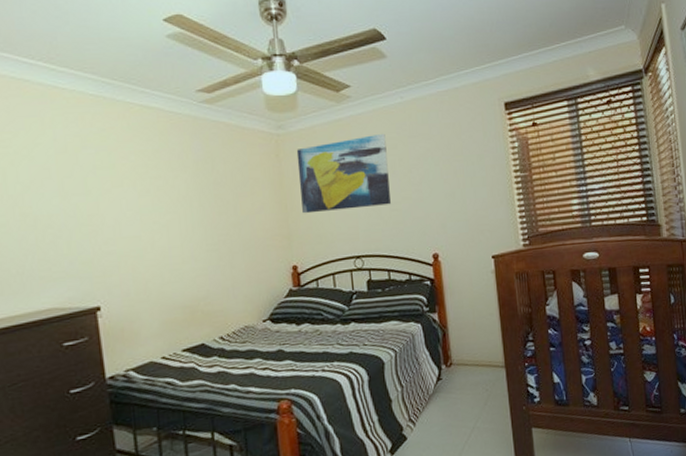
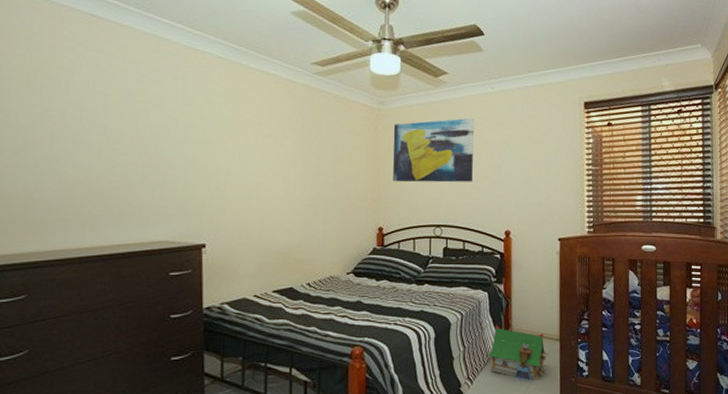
toy house: none [428,358,494,416] -> present [488,325,548,381]

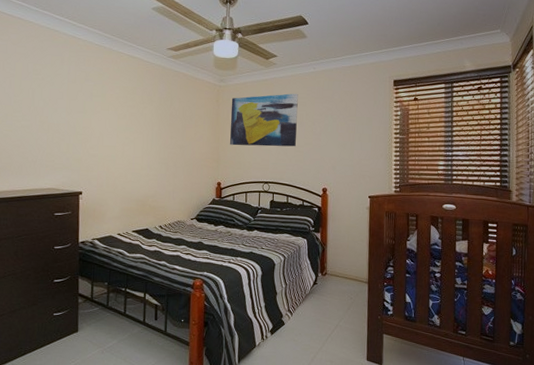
toy house: present [488,325,548,381] -> none [306,267,358,316]

